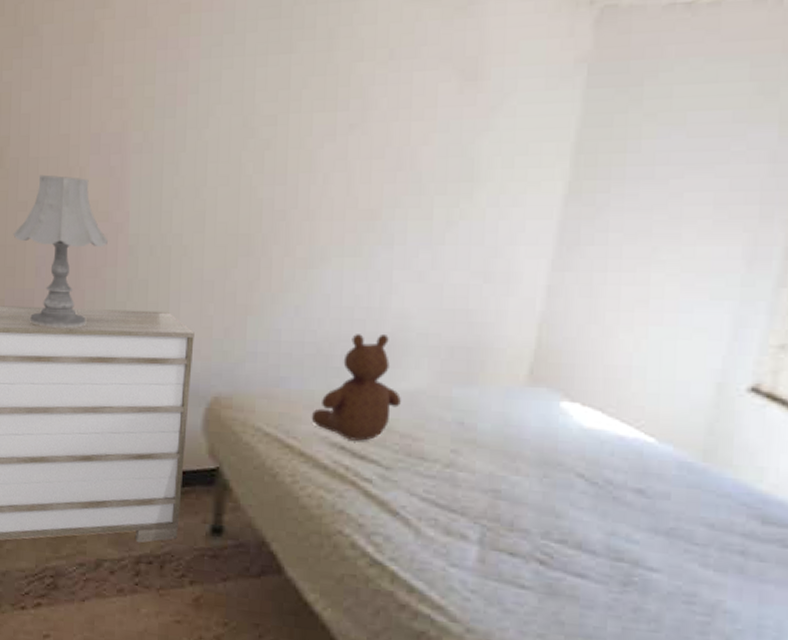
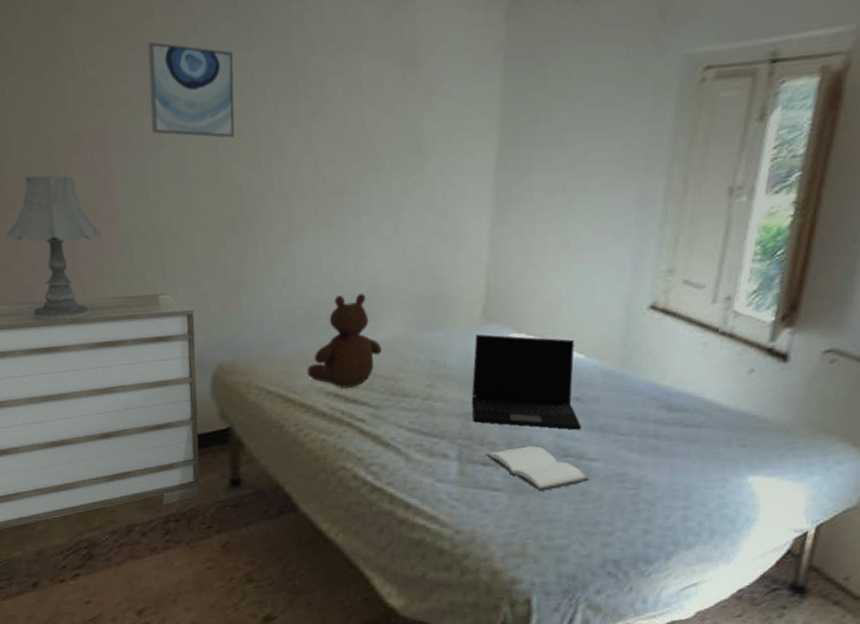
wall art: none [174,40,270,148] -> present [147,41,235,138]
laptop: none [503,396,643,530] -> present [471,334,581,430]
book: none [515,540,647,599] -> present [486,445,590,491]

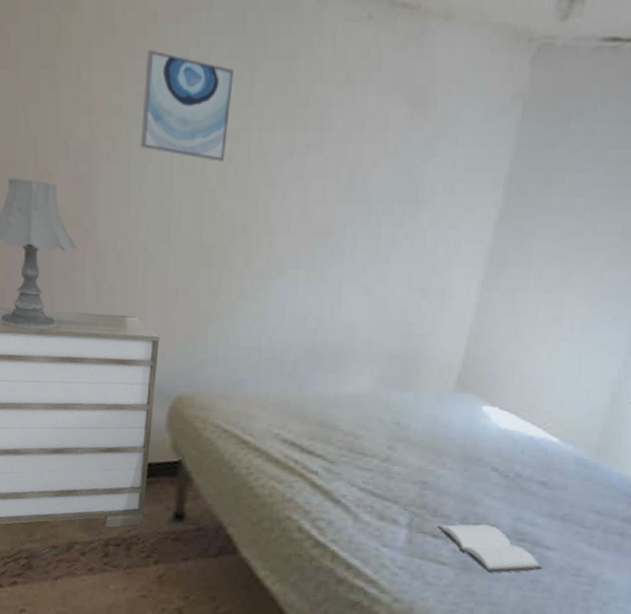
teddy bear: present [306,293,382,388] -> none [265,341,346,438]
laptop: present [471,334,581,430] -> none [429,401,550,516]

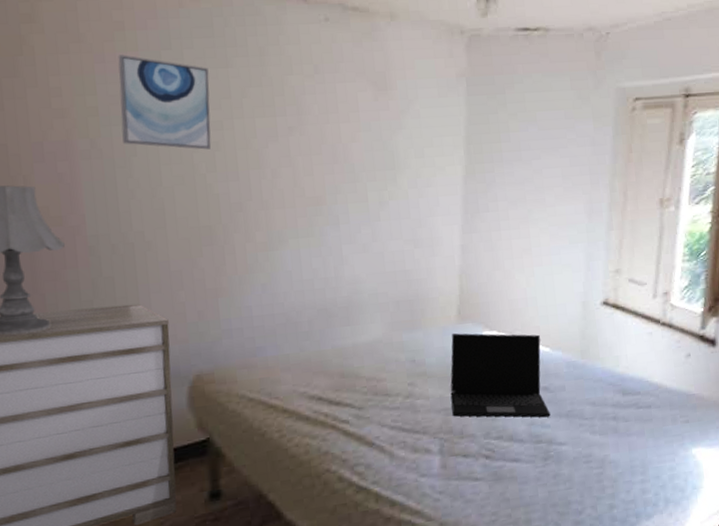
laptop: none [429,401,550,516] -> present [450,333,551,418]
book: present [437,524,543,573] -> none [466,434,561,478]

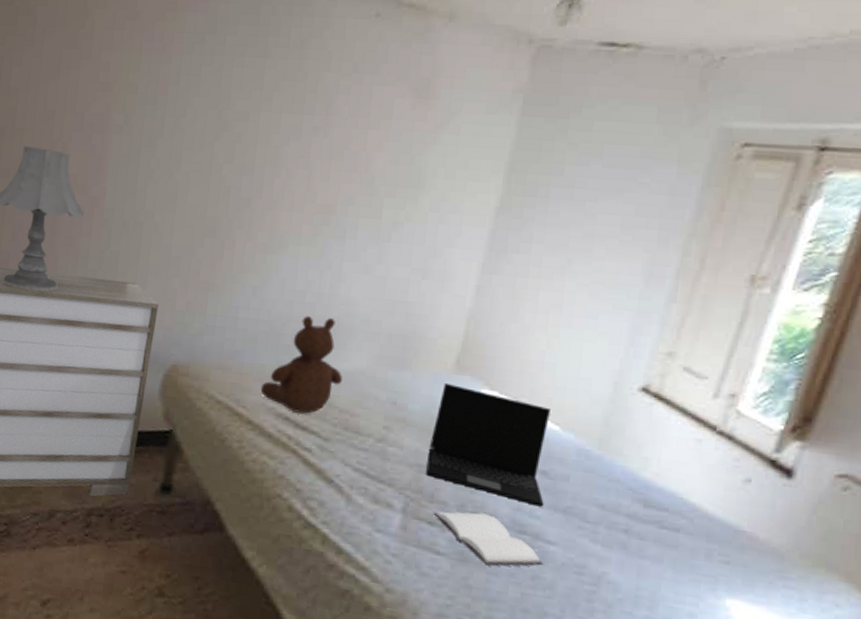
wall art: present [118,55,212,150] -> none [153,35,247,140]
teddy bear: none [289,298,363,391] -> present [260,316,342,414]
book: none [466,434,561,478] -> present [433,511,544,566]

